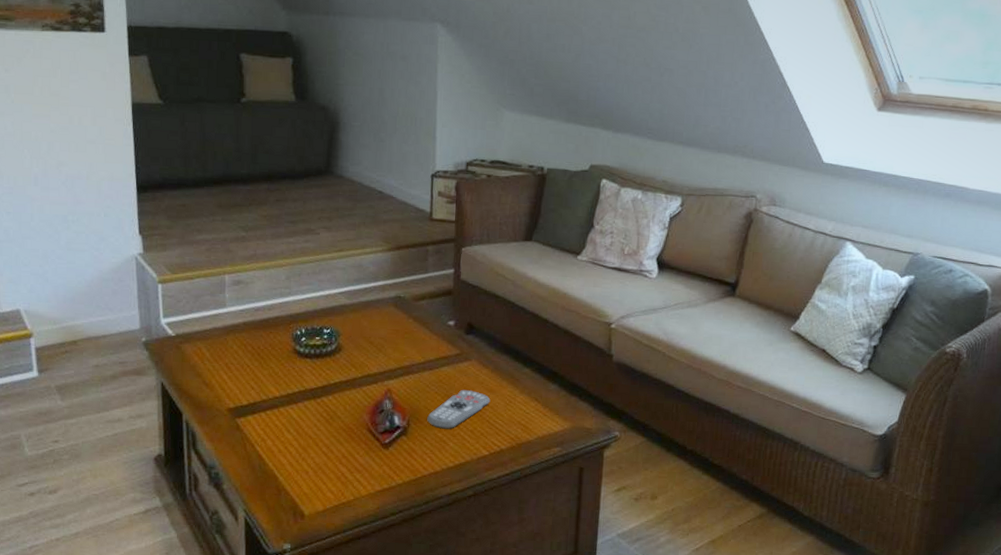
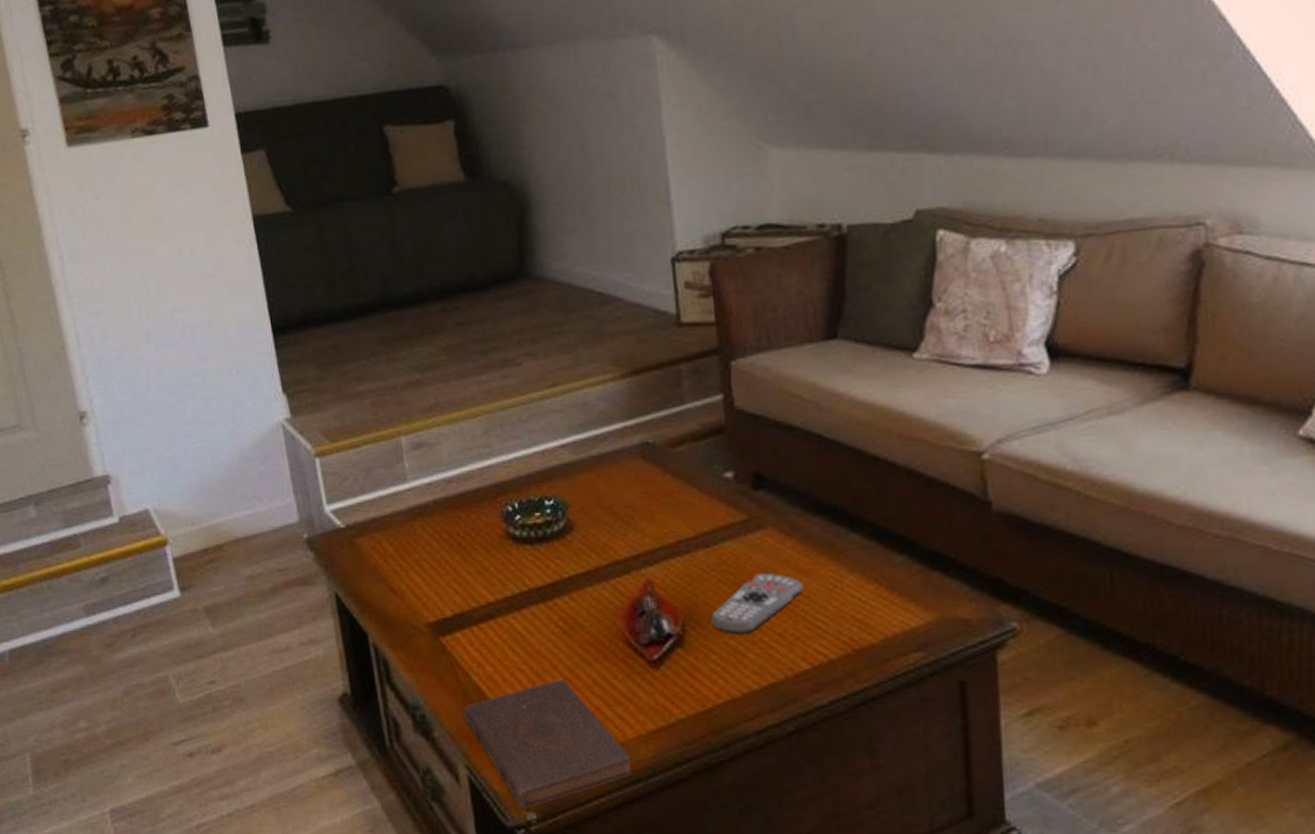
book: none [247,452,363,541] -> present [463,678,634,809]

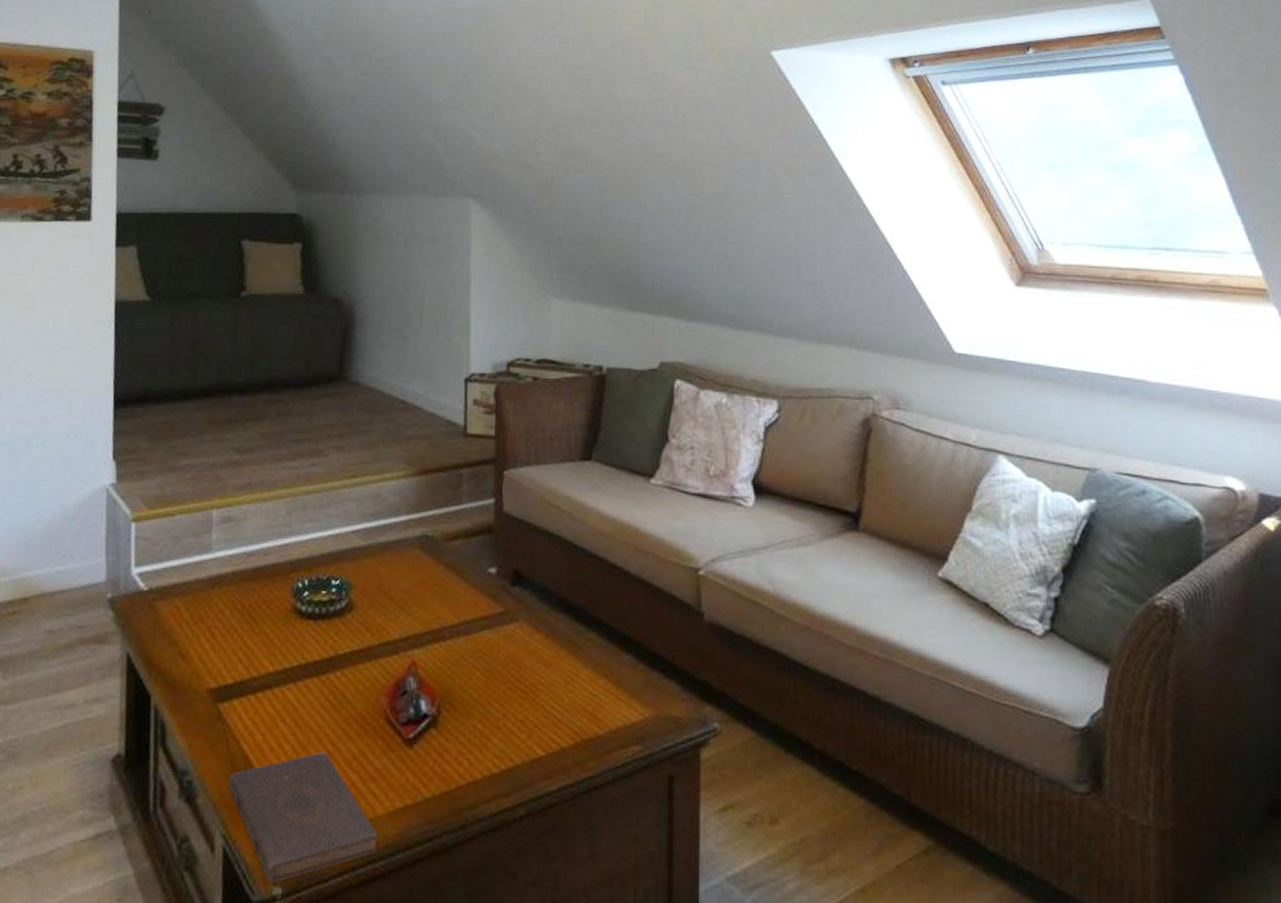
remote control: present [710,572,804,634] -> none [463,662,546,719]

